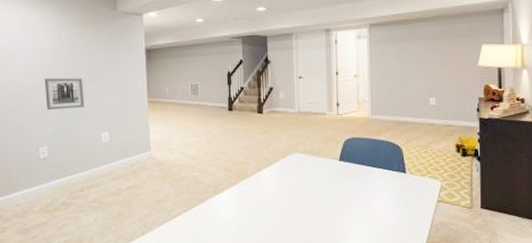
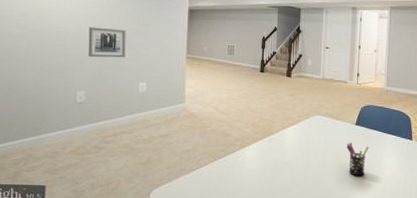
pen holder: none [330,180,357,217] -> present [346,142,369,176]

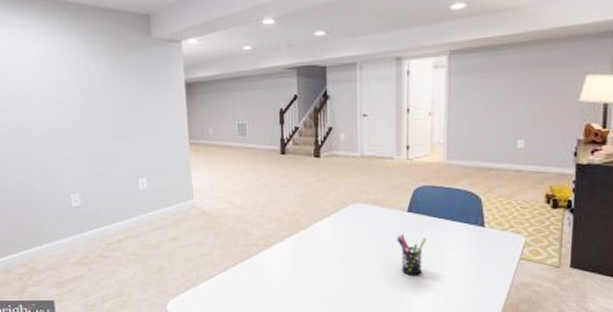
wall art: present [88,27,126,58] -> none [73,116,119,152]

